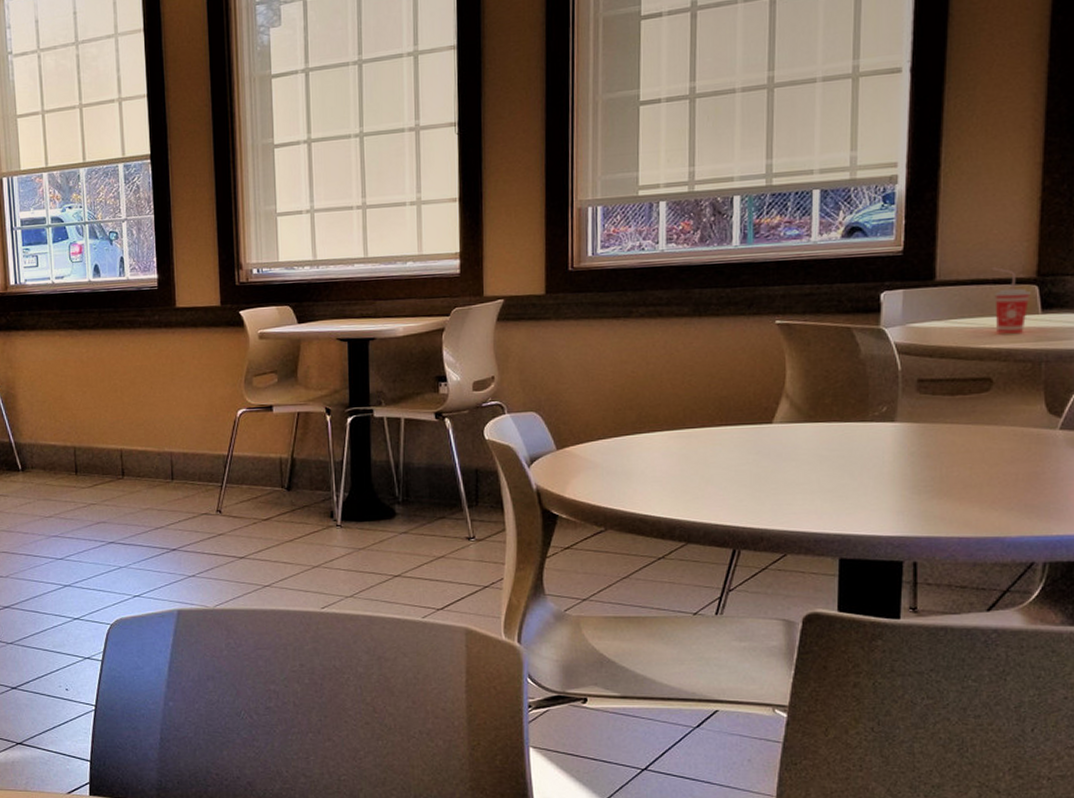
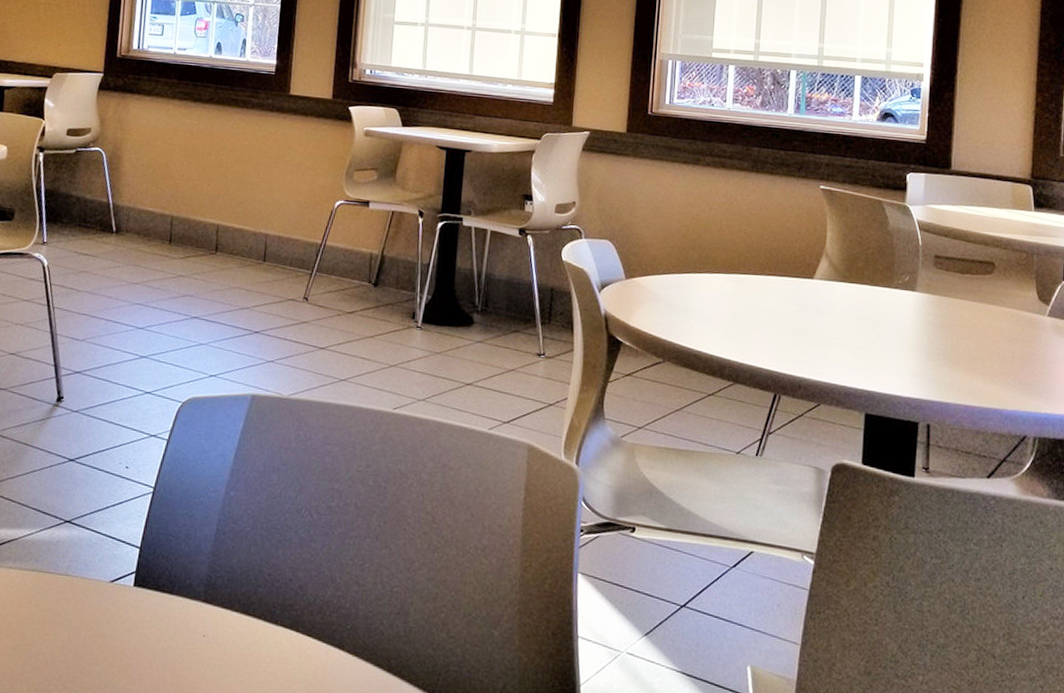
beverage cup: present [991,267,1032,334] -> none [995,165,1027,226]

